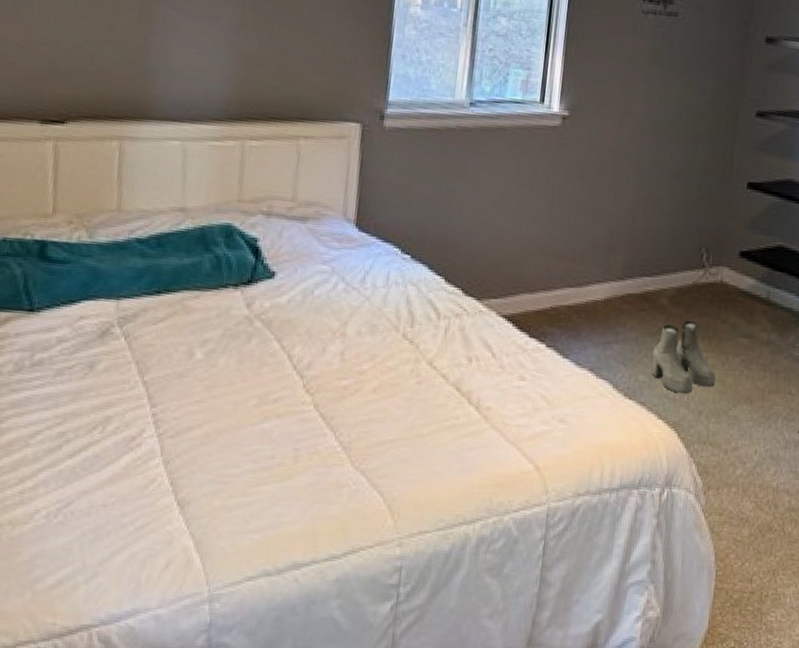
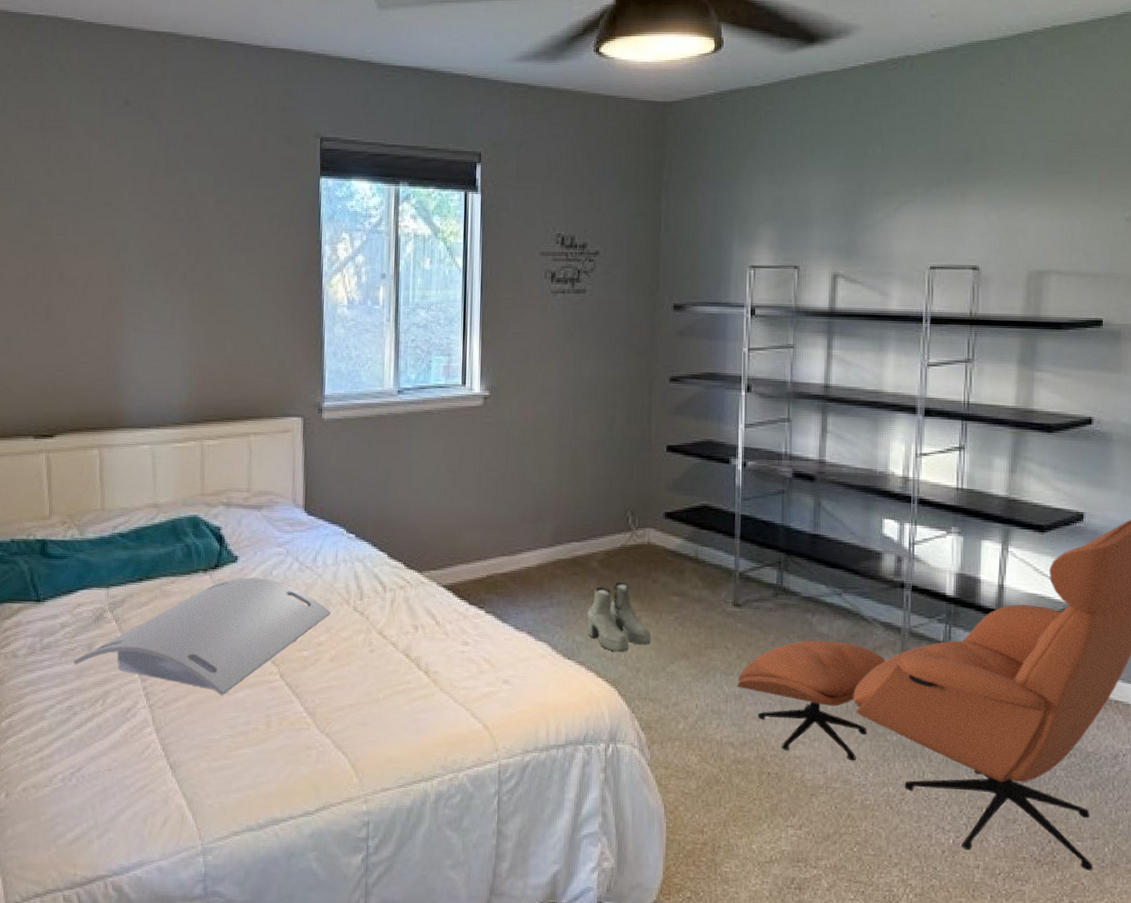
serving tray: none [70,295,378,426] -> present [74,577,331,696]

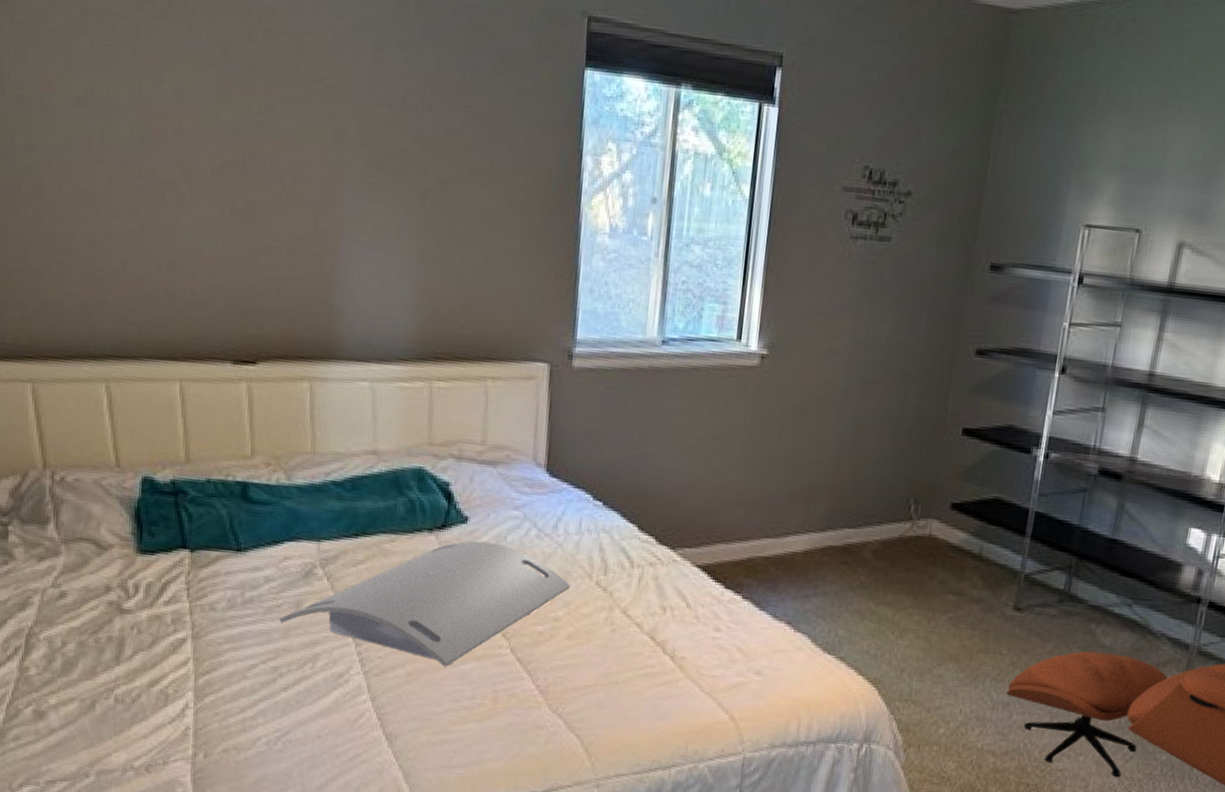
boots: present [587,581,651,653] -> none [853,574,921,651]

